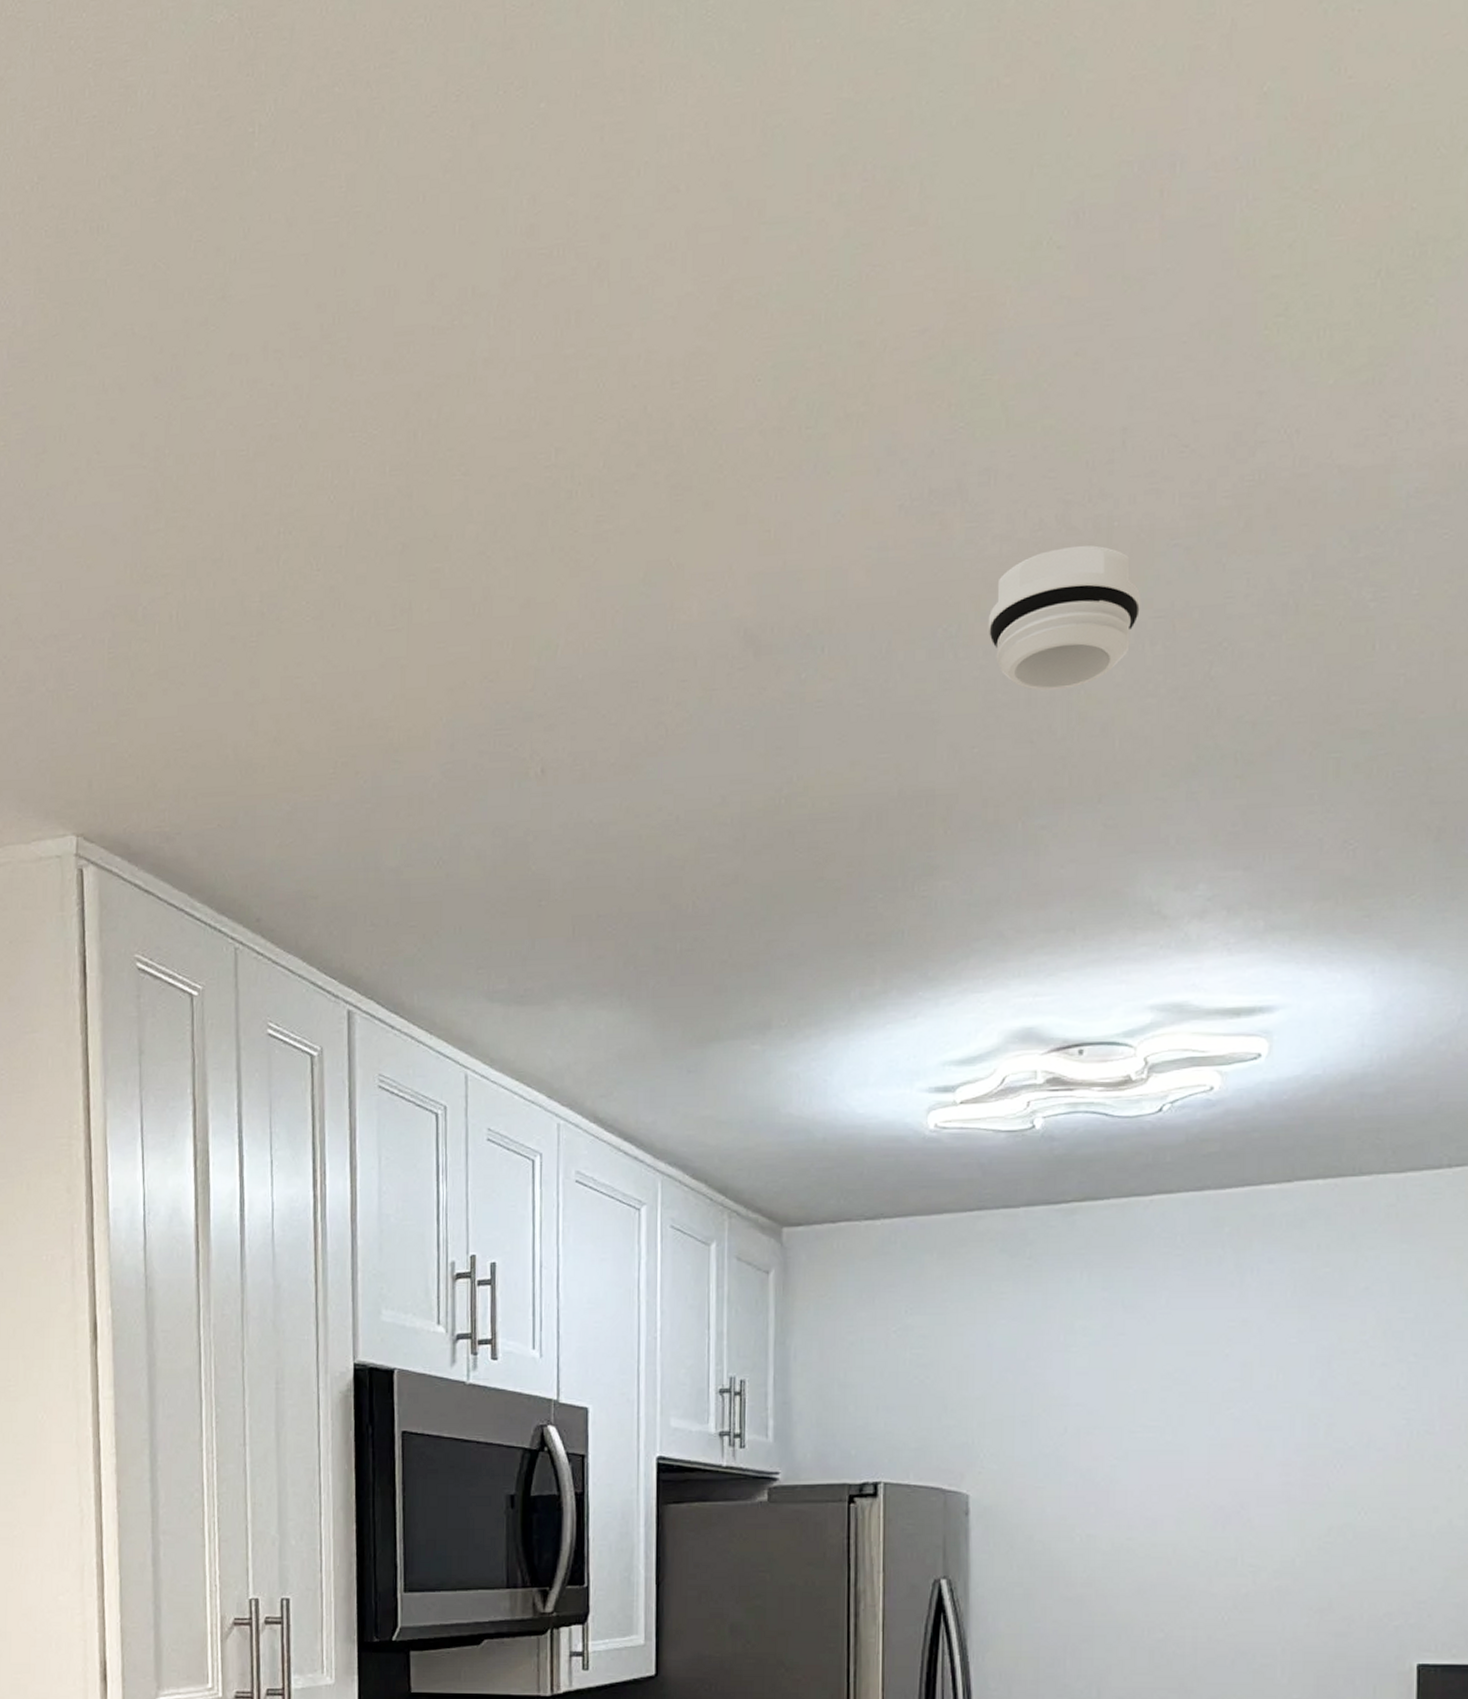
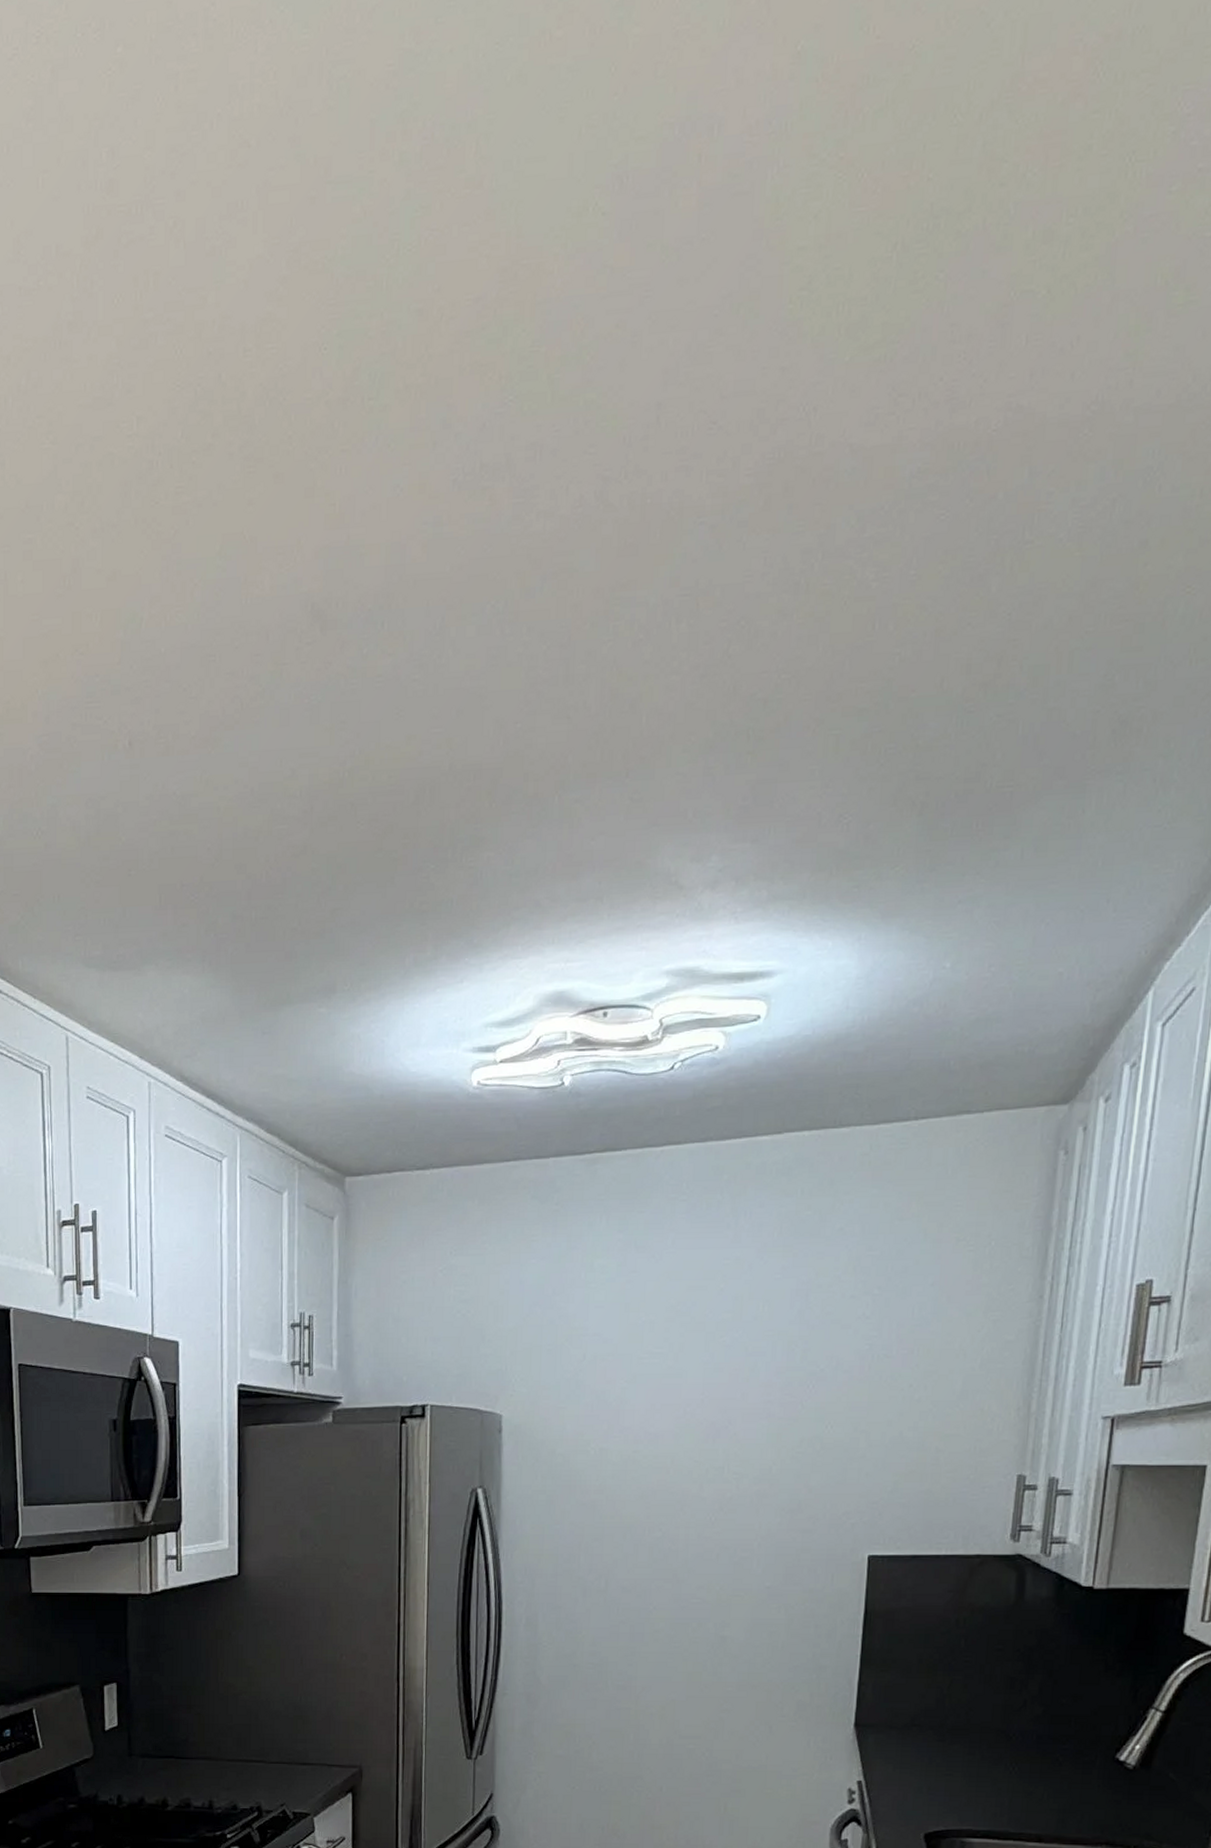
smoke detector: present [987,545,1141,691] -> none [531,522,670,668]

